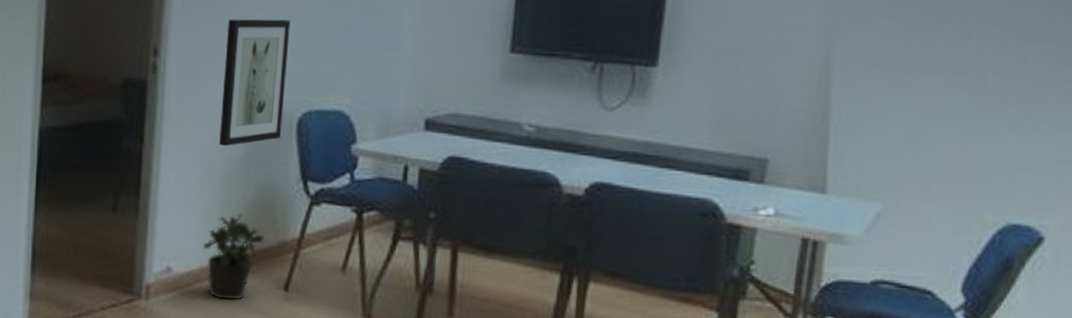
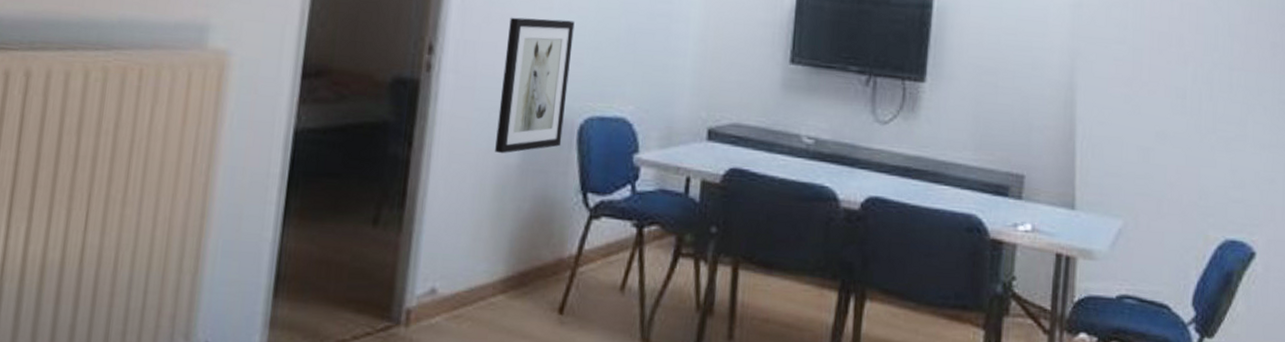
potted plant: present [202,213,265,301] -> none [472,227,540,326]

